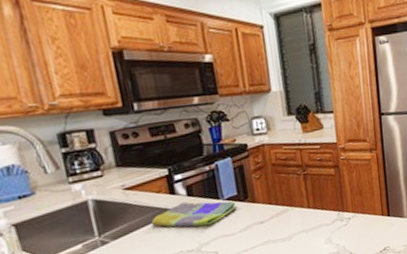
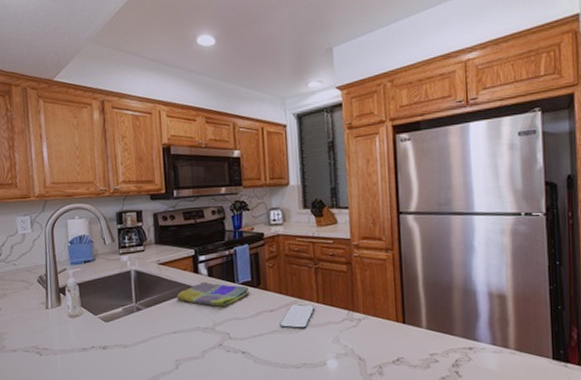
smartphone: none [271,211,306,237] -> present [280,304,315,329]

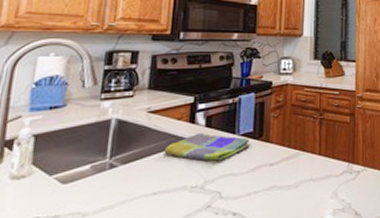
smartphone: present [280,304,315,329] -> none [278,157,317,184]

